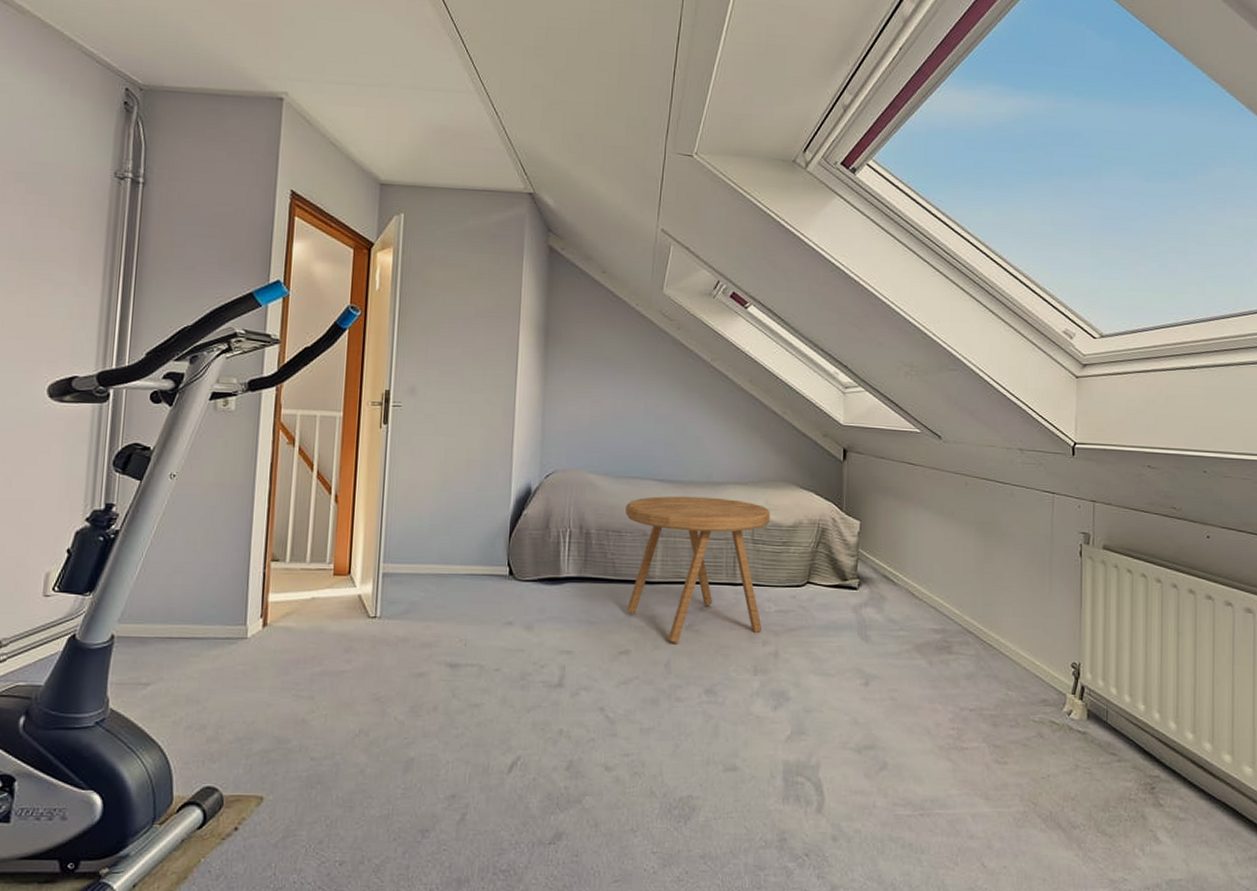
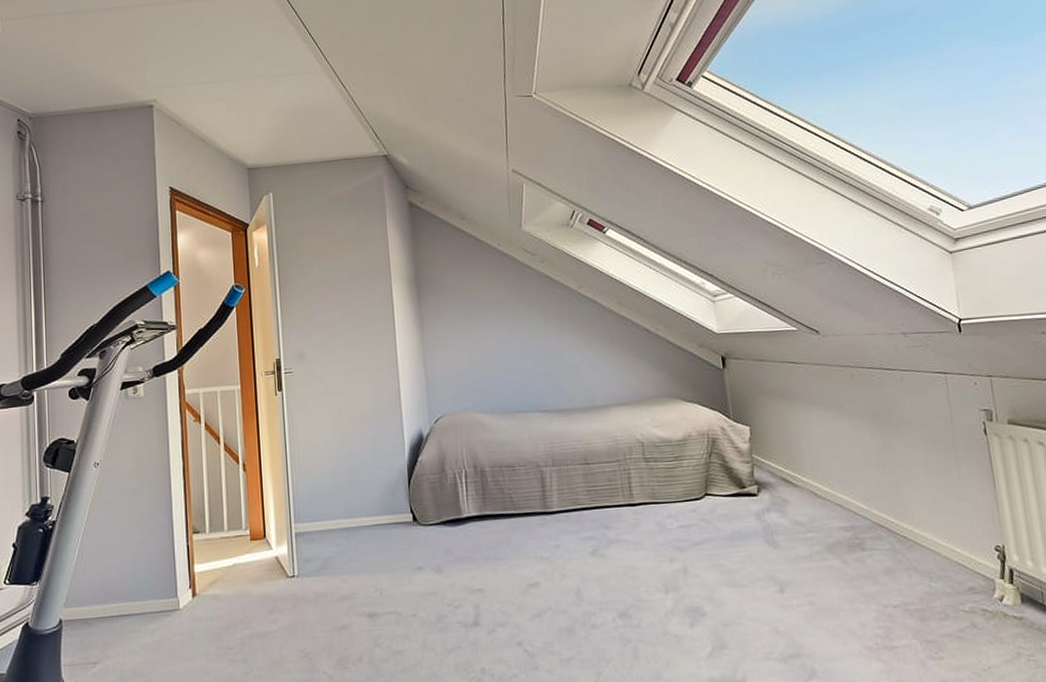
side table: present [626,496,770,644] -> none [515,421,667,571]

